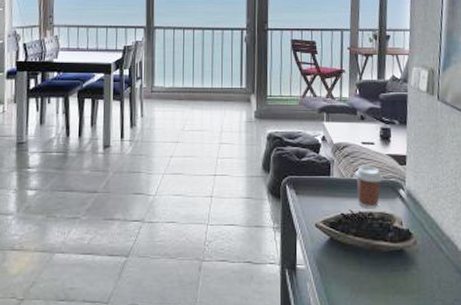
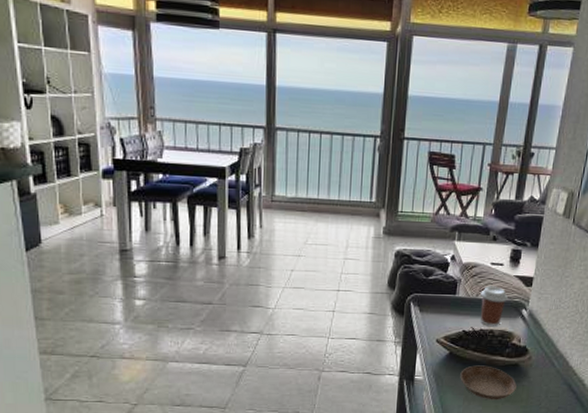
saucer: none [344,252,405,292] -> present [460,365,517,400]

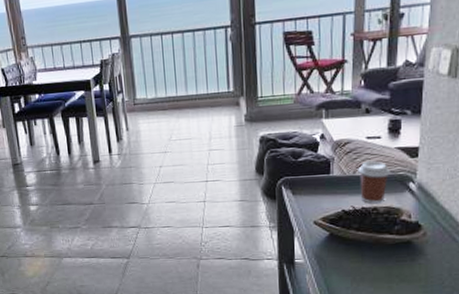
saucer: present [460,365,517,400] -> none [344,245,412,281]

